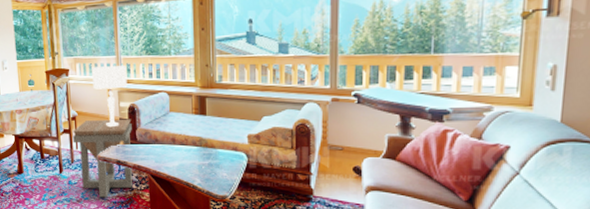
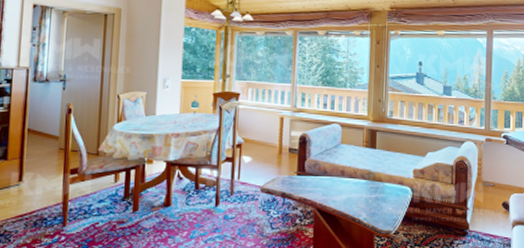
side table: present [72,119,132,198] -> none [235,148,302,234]
table lamp: present [92,66,128,128] -> none [264,93,302,157]

